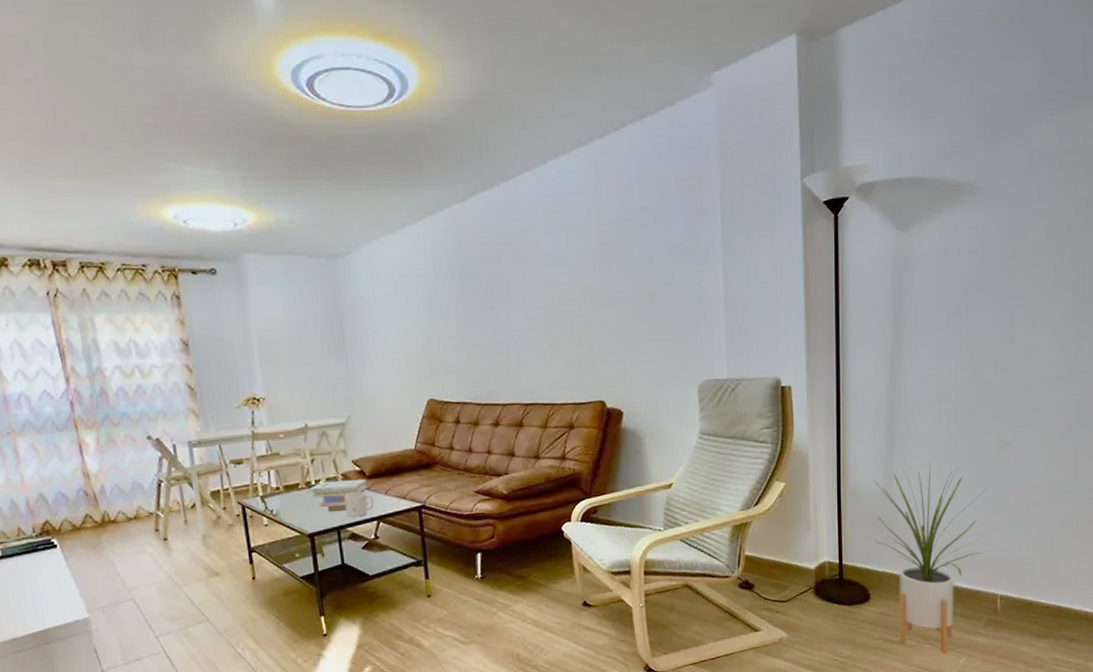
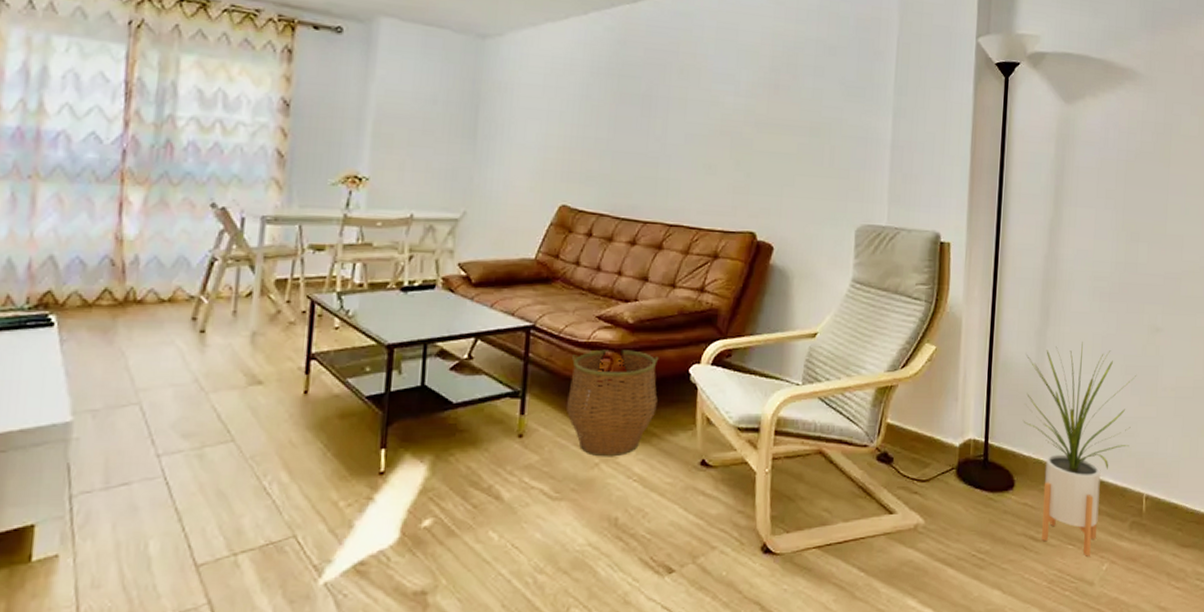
books: present [309,479,368,512] -> none [399,283,471,322]
mug: present [344,491,375,517] -> none [439,300,476,330]
basket: none [460,516,539,607] -> present [565,349,659,457]

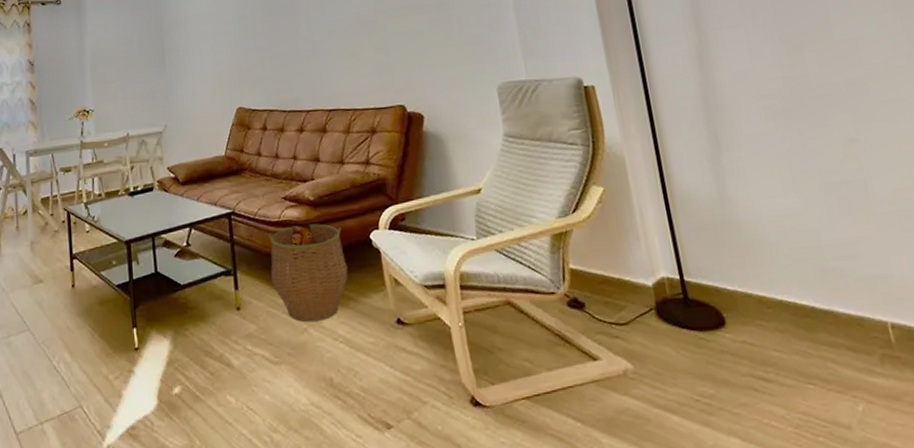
house plant: present [1023,342,1137,557] -> none [703,164,854,397]

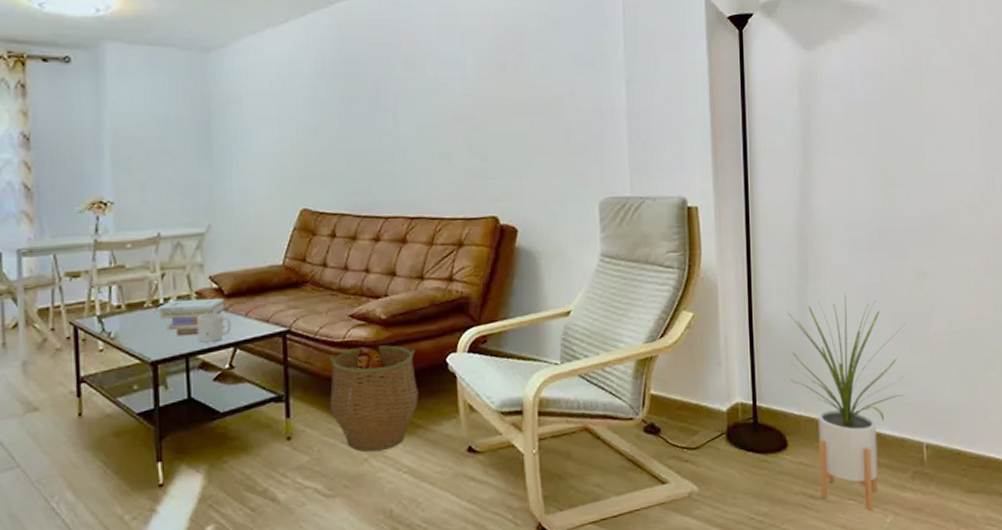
books: none [128,186,181,219] -> present [156,298,225,336]
mug: none [159,198,187,224] -> present [197,313,232,343]
house plant: none [703,164,854,397] -> present [787,294,906,510]

